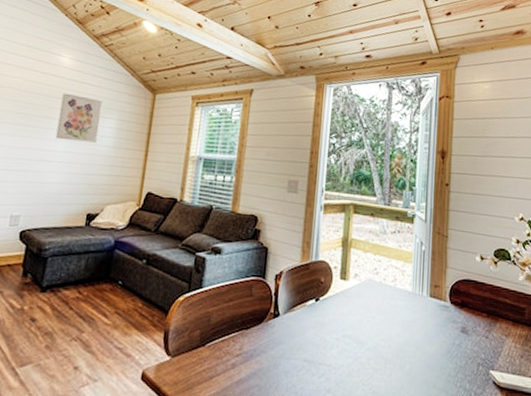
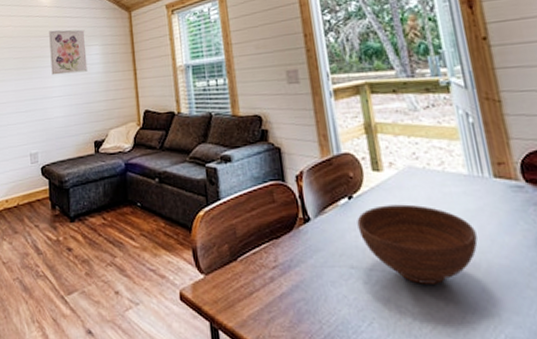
bowl: none [318,309,407,380] -> present [357,204,478,284]

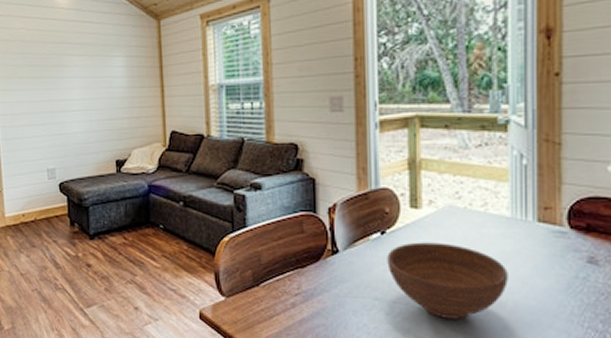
wall art: present [49,29,88,76] -> none [66,36,110,87]

